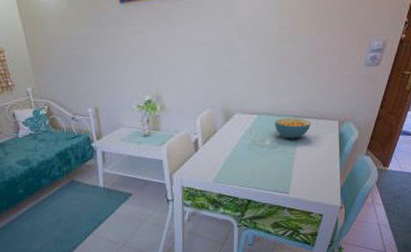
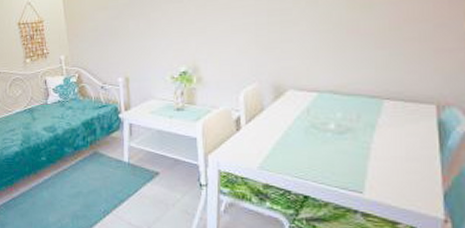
cereal bowl: present [275,117,312,139] -> none [342,97,395,125]

